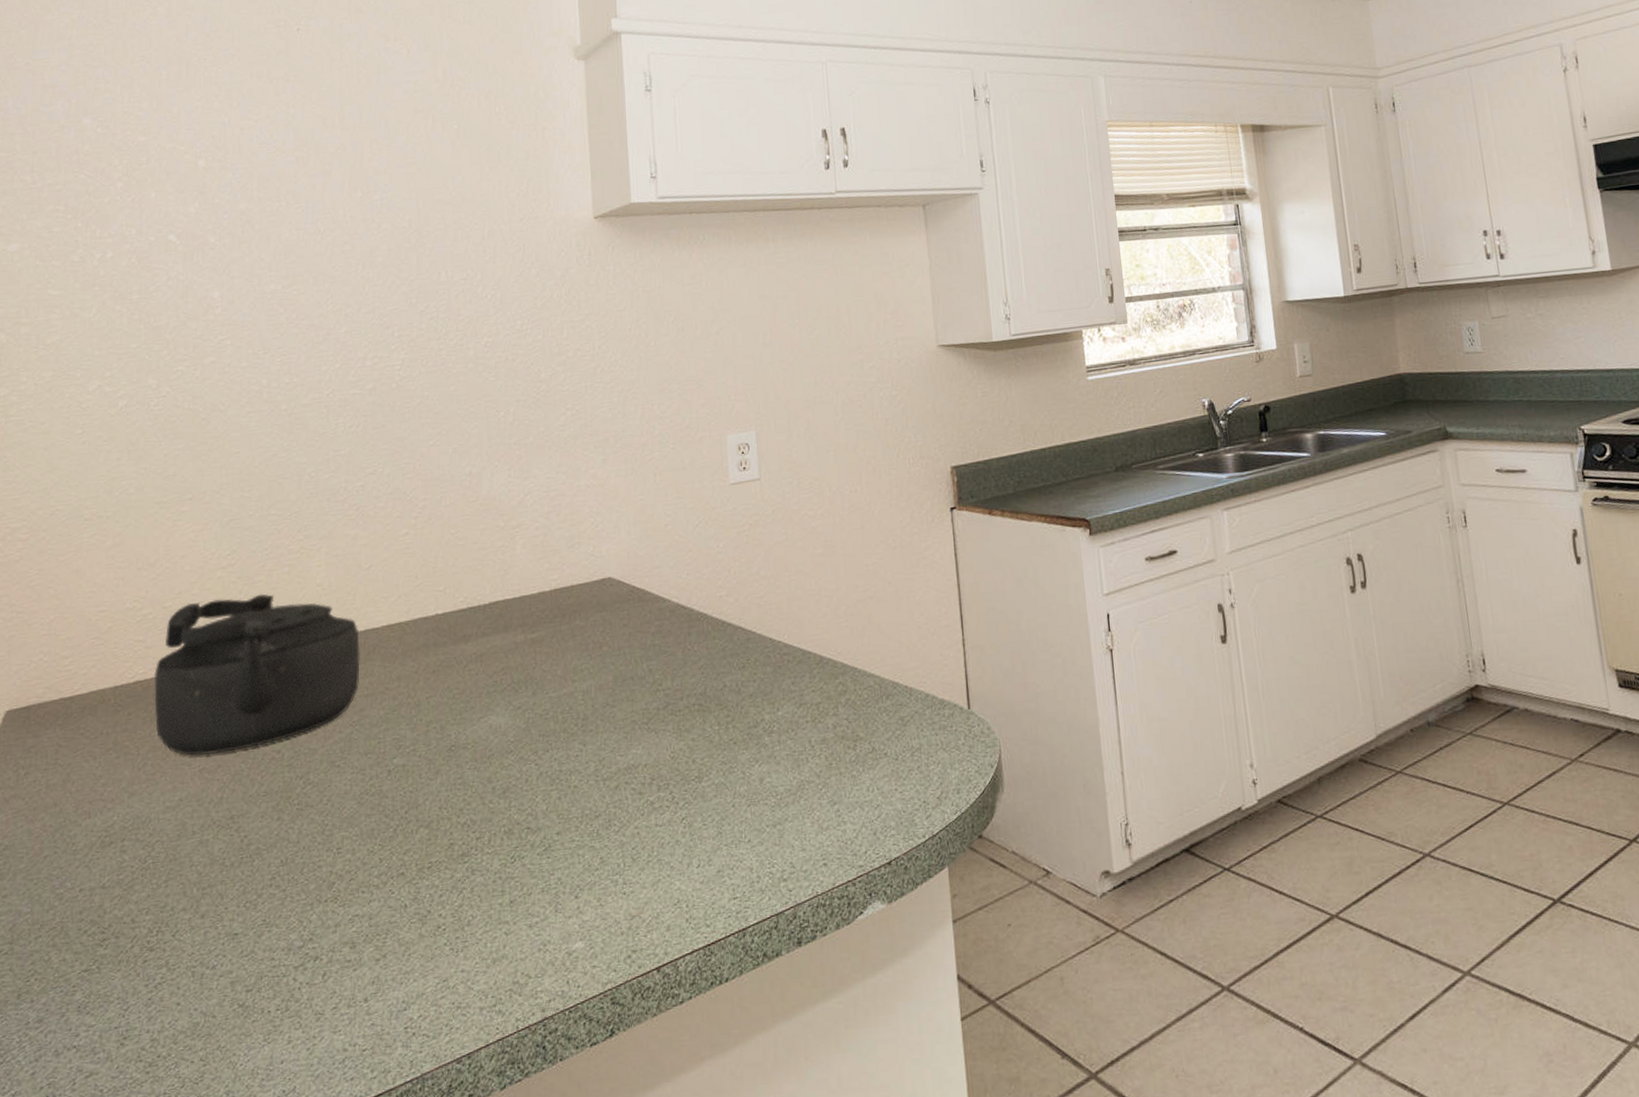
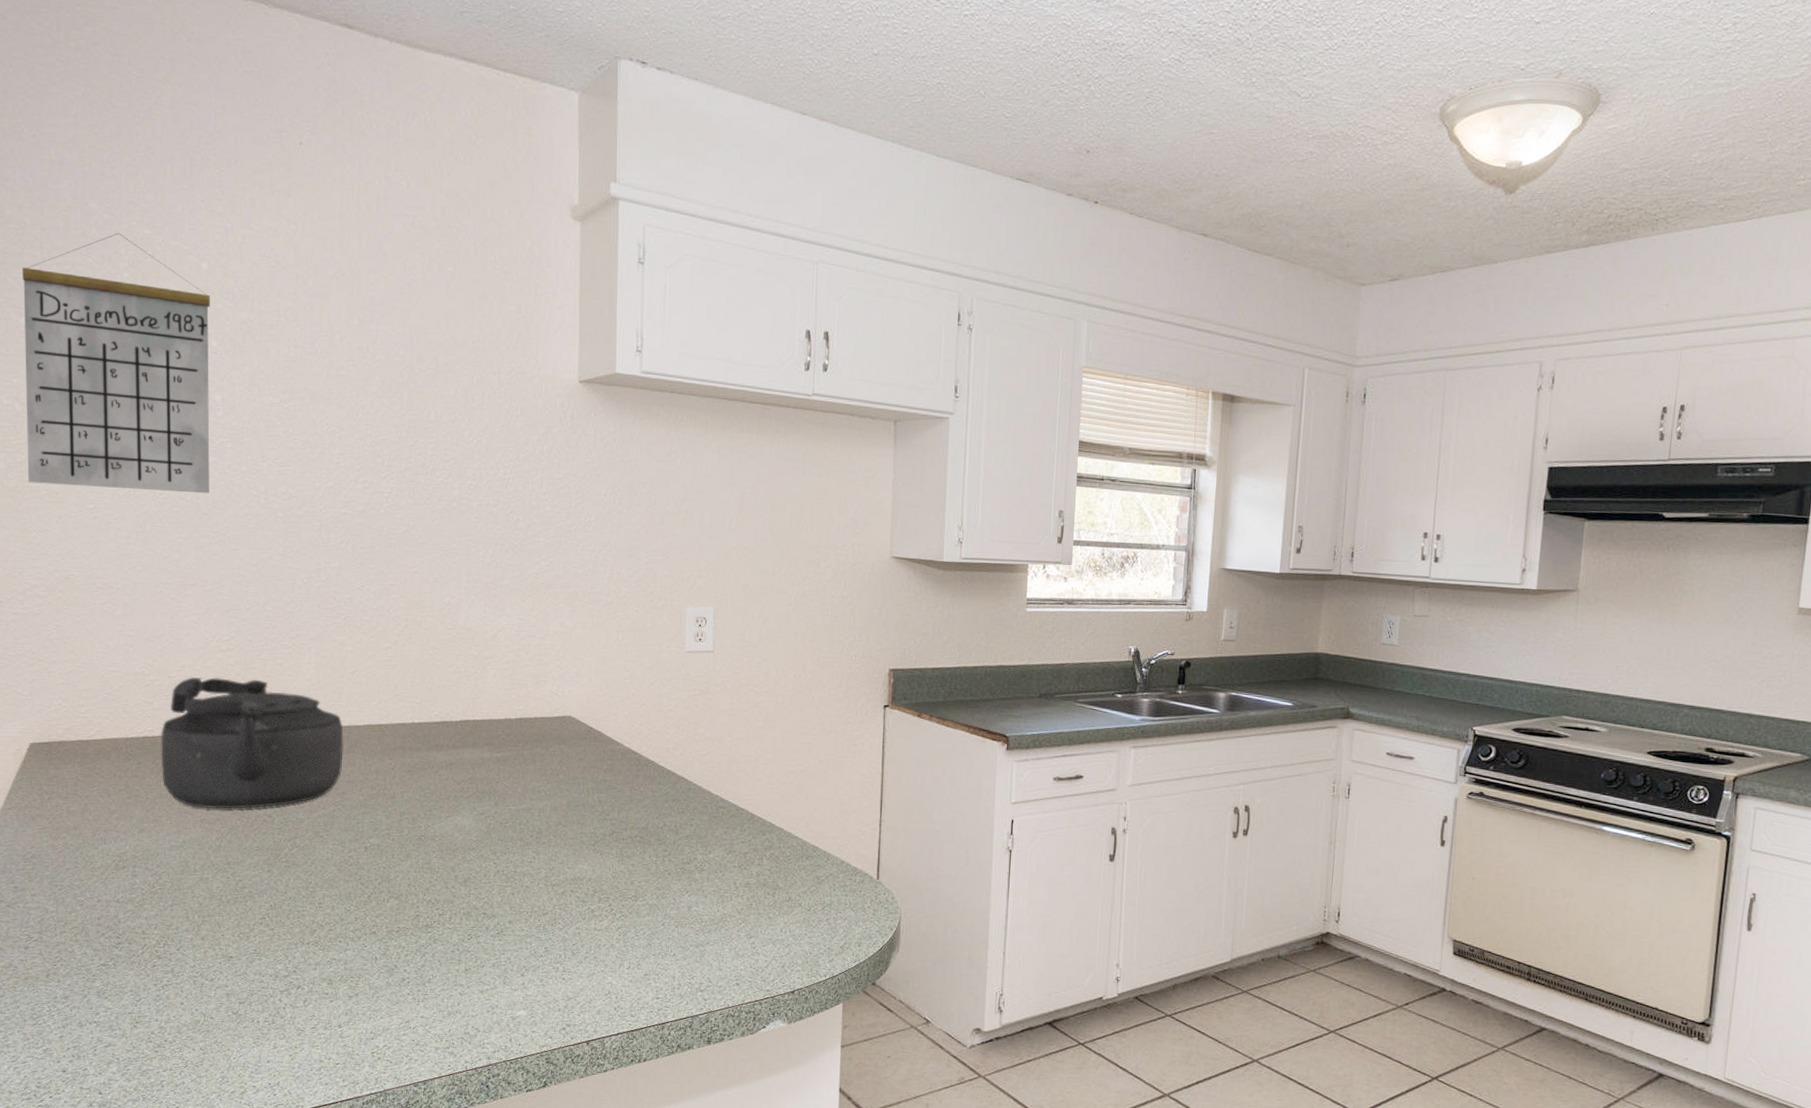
calendar: none [11,145,208,417] -> present [22,233,210,494]

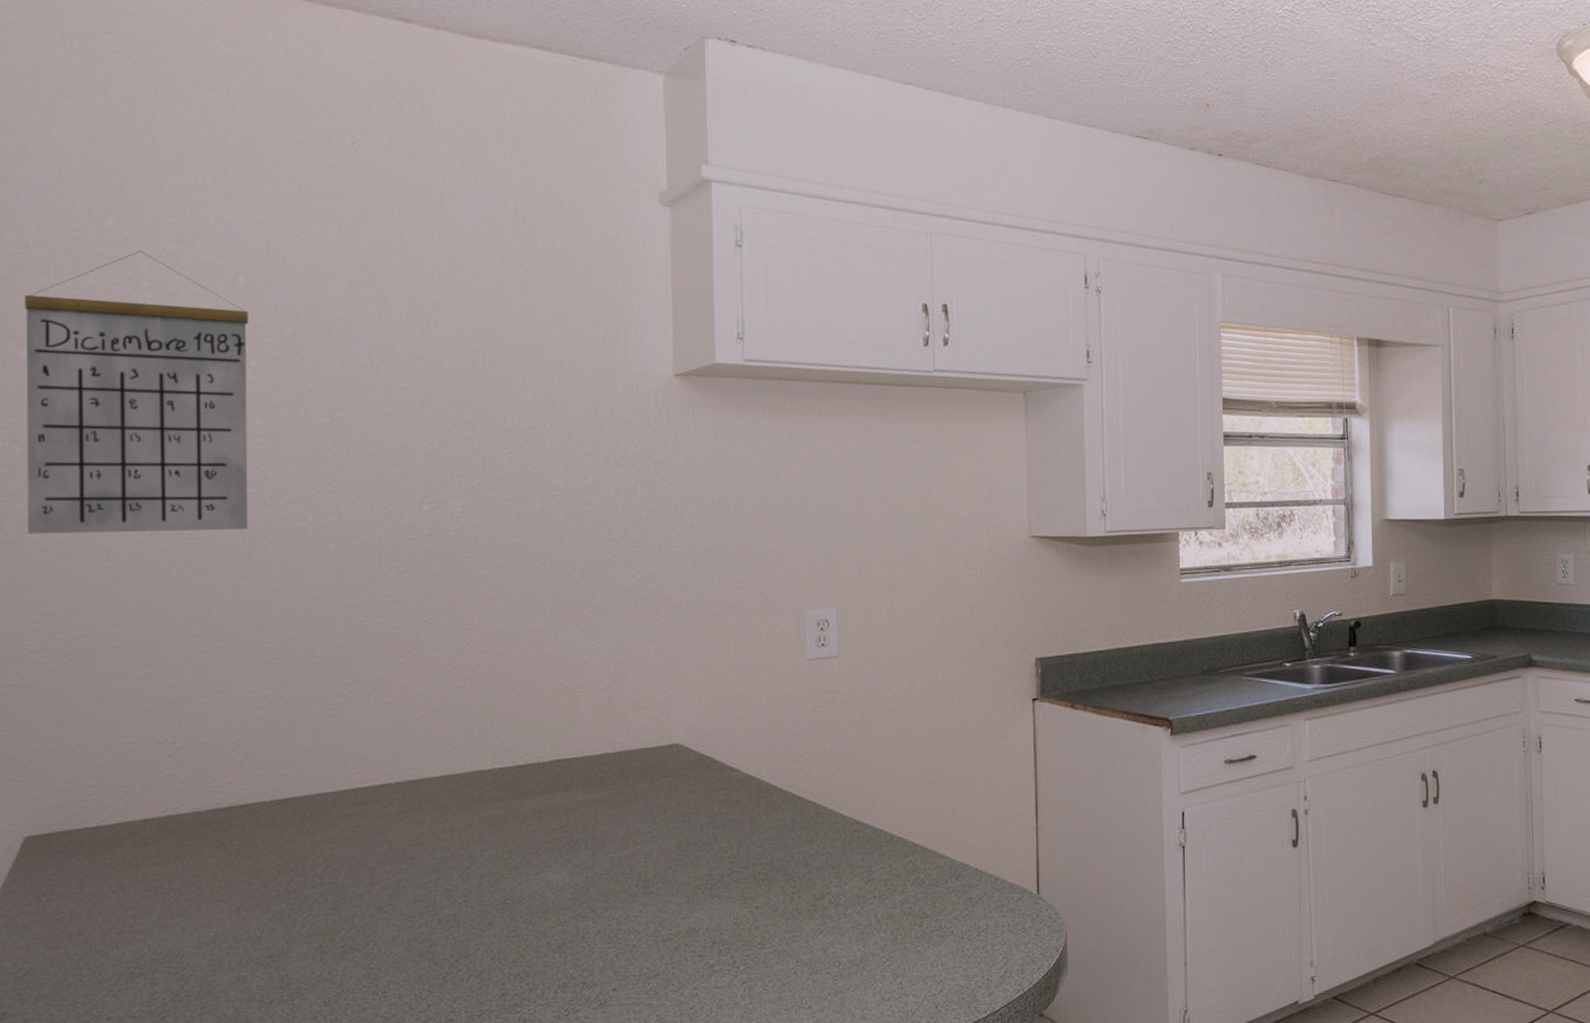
kettle: present [161,676,344,810] -> none [188,736,411,894]

